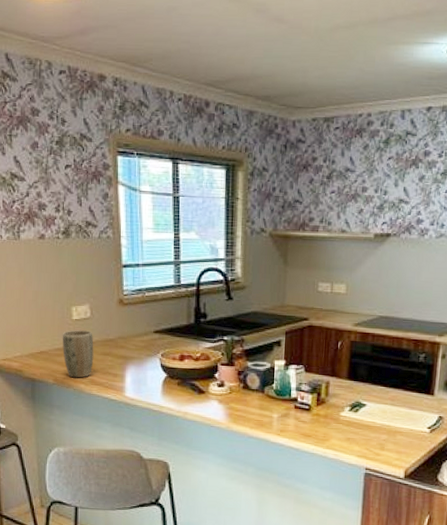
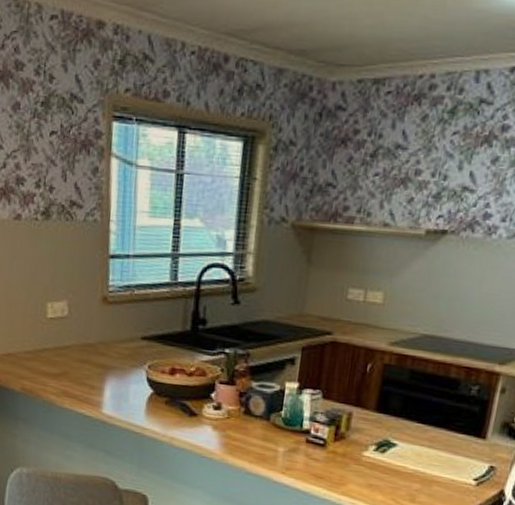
plant pot: present [63,330,94,378] -> none [33,330,70,388]

